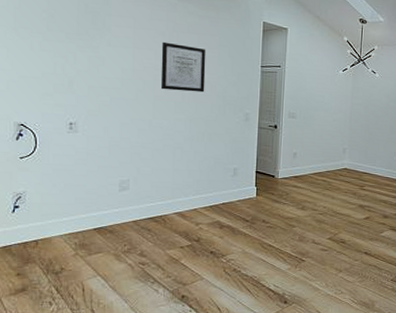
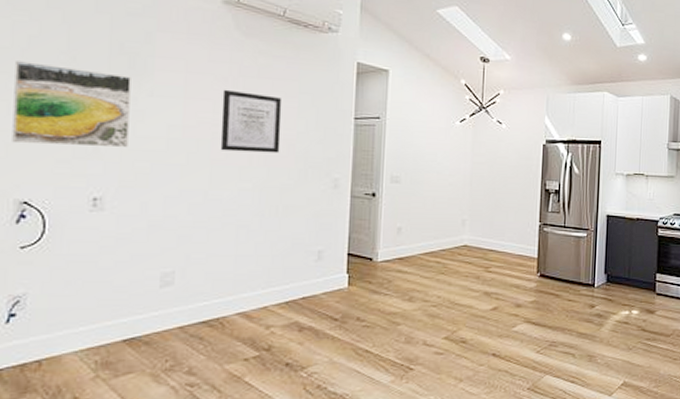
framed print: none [11,17,94,86] -> present [12,61,131,148]

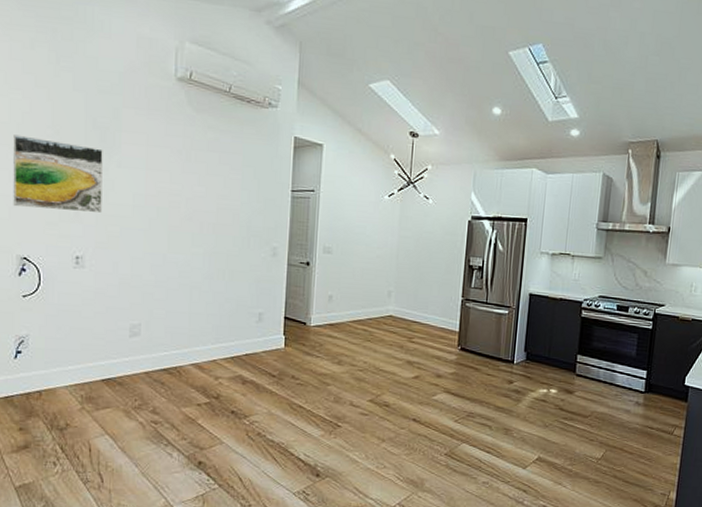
wall art: present [220,89,282,153] -> none [176,161,228,222]

